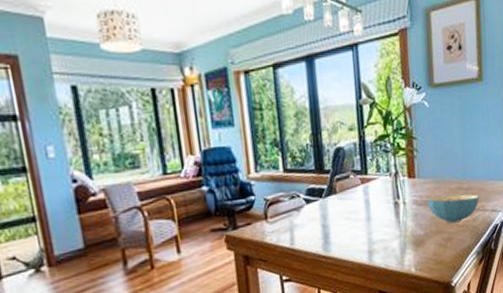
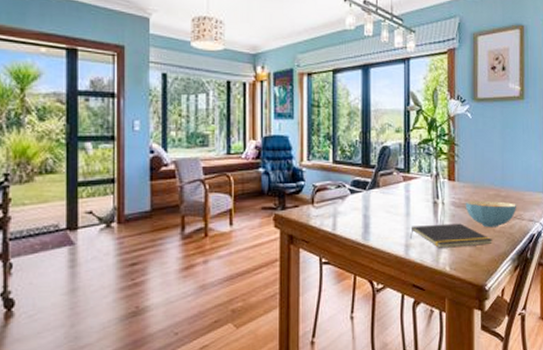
notepad: none [373,222,458,250] -> present [410,223,494,248]

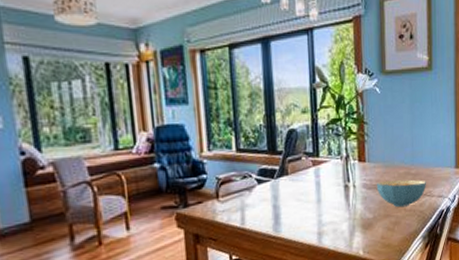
notepad: present [410,223,494,248] -> none [323,205,405,233]

